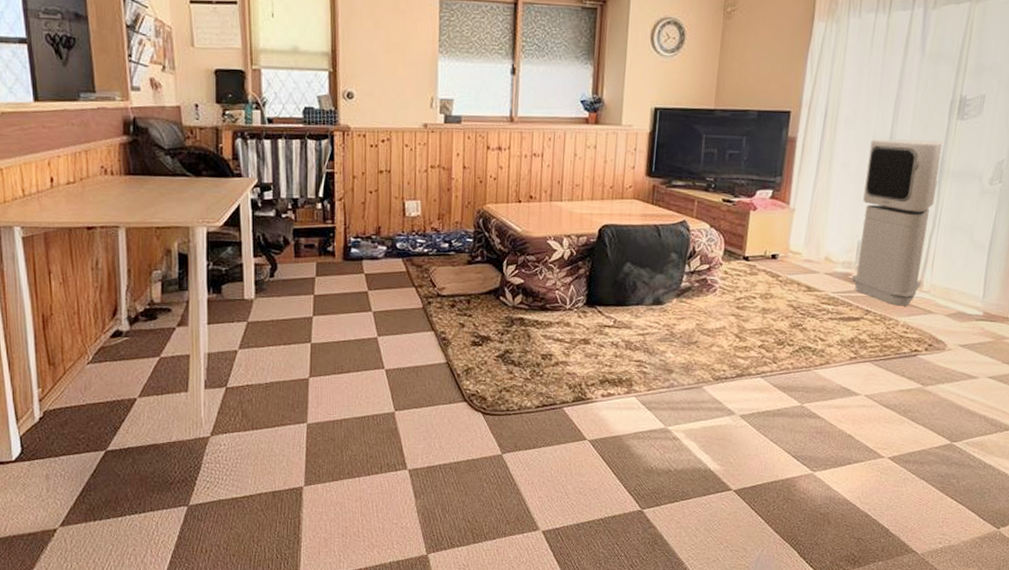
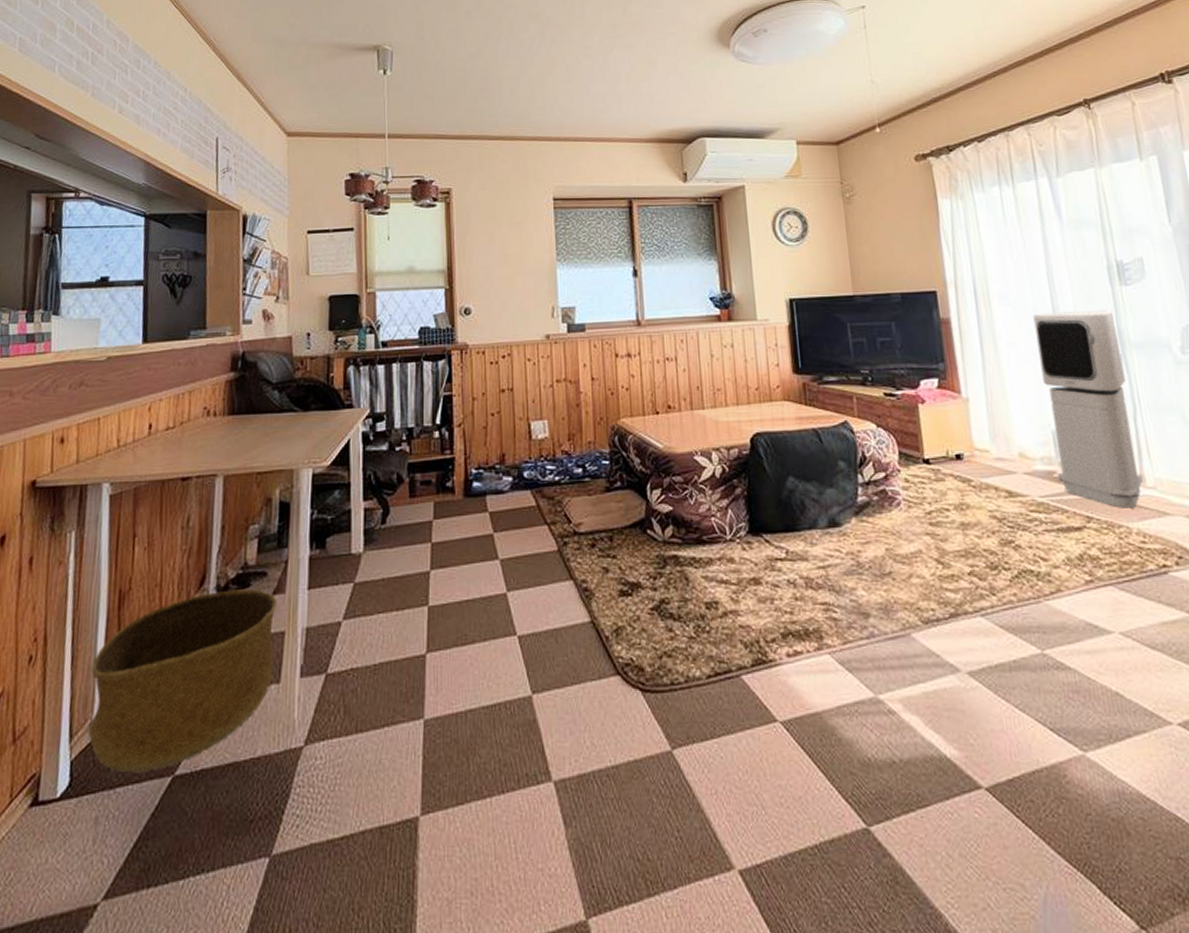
basket: none [27,320,182,447] -> present [89,589,278,773]

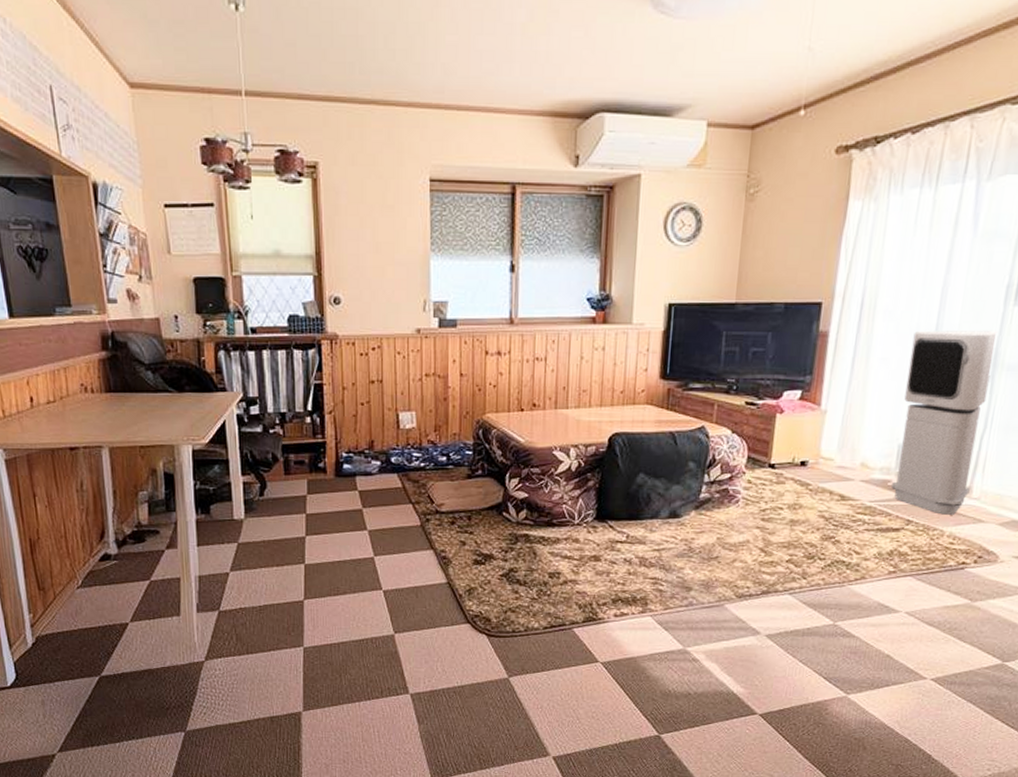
basket: present [89,589,278,773] -> none [17,543,173,673]

